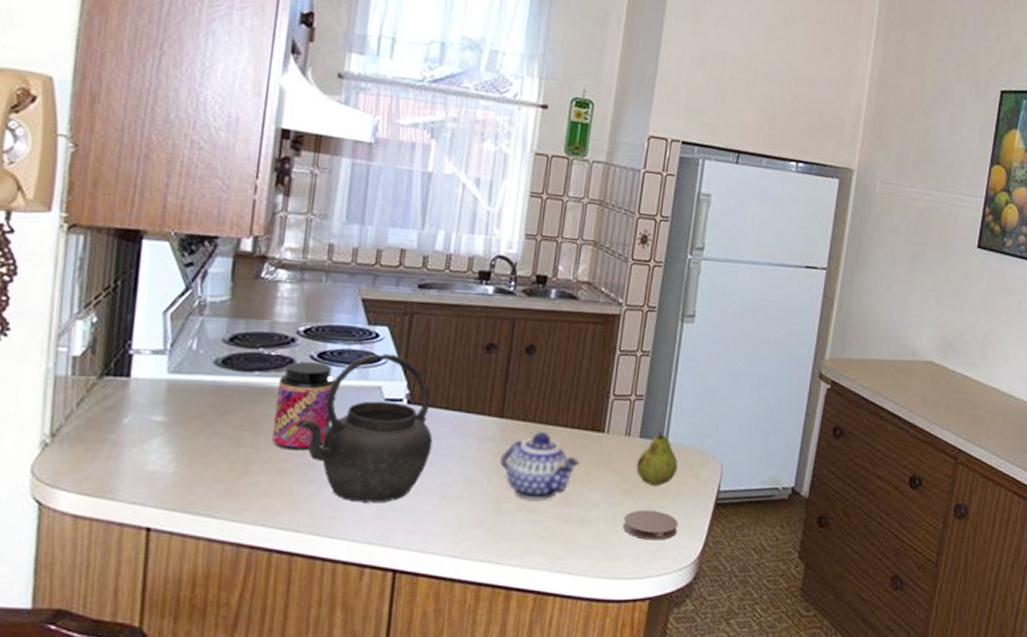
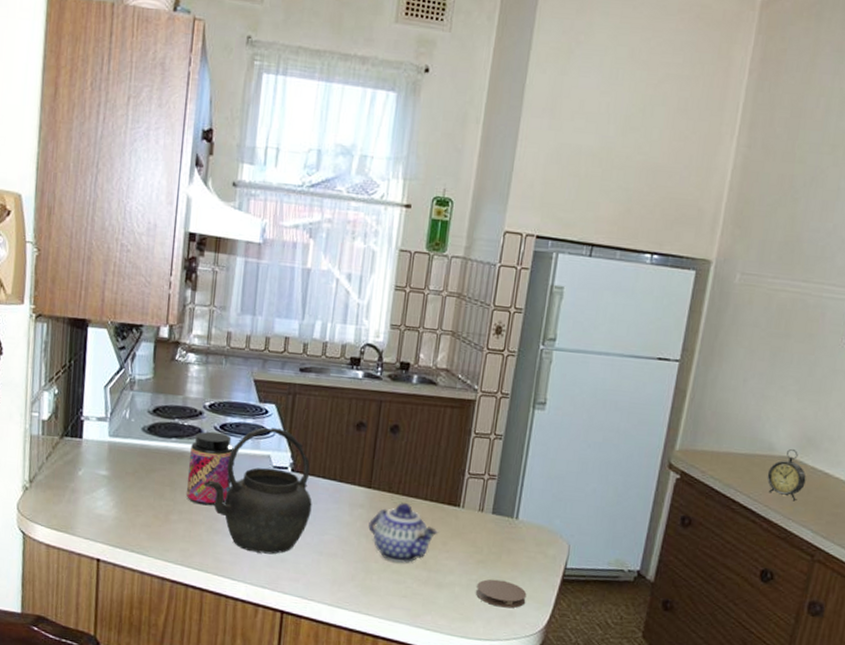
fruit: present [636,430,678,487] -> none [488,508,528,560]
alarm clock: none [912,353,947,405] -> present [767,448,806,501]

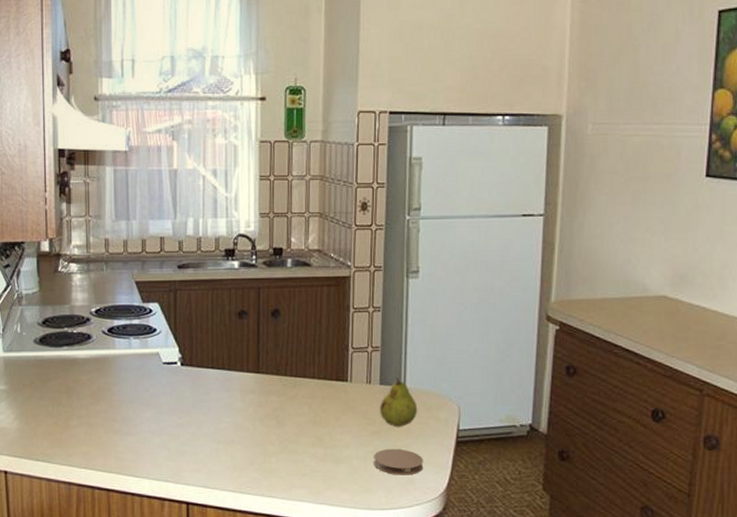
jar: present [187,431,233,506] -> none [82,336,124,408]
kettle: present [203,427,312,554] -> none [98,326,205,448]
teapot: present [368,503,439,564] -> none [261,384,331,443]
fruit: none [488,508,528,560] -> present [380,377,418,428]
alarm clock: present [767,448,806,501] -> none [645,287,684,339]

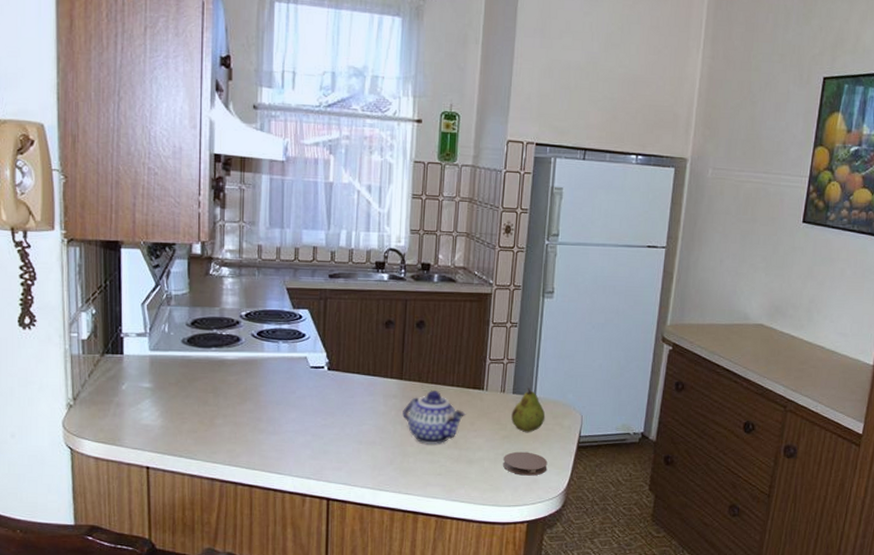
teapot: none [261,384,331,443] -> present [402,390,467,445]

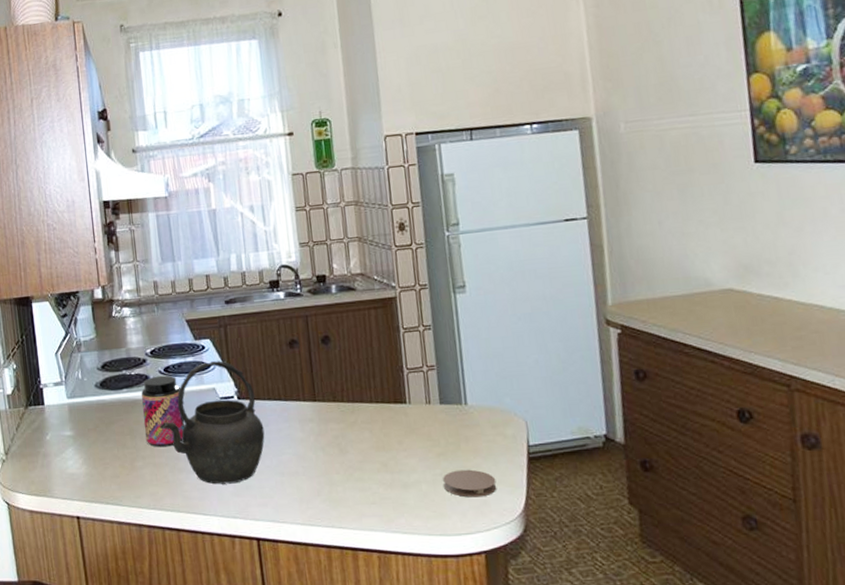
jar: none [230,339,271,408] -> present [141,375,184,448]
kettle: none [245,331,349,448] -> present [159,361,265,484]
teapot: present [402,390,467,445] -> none [322,409,392,471]
fruit: present [511,387,546,433] -> none [442,395,483,448]

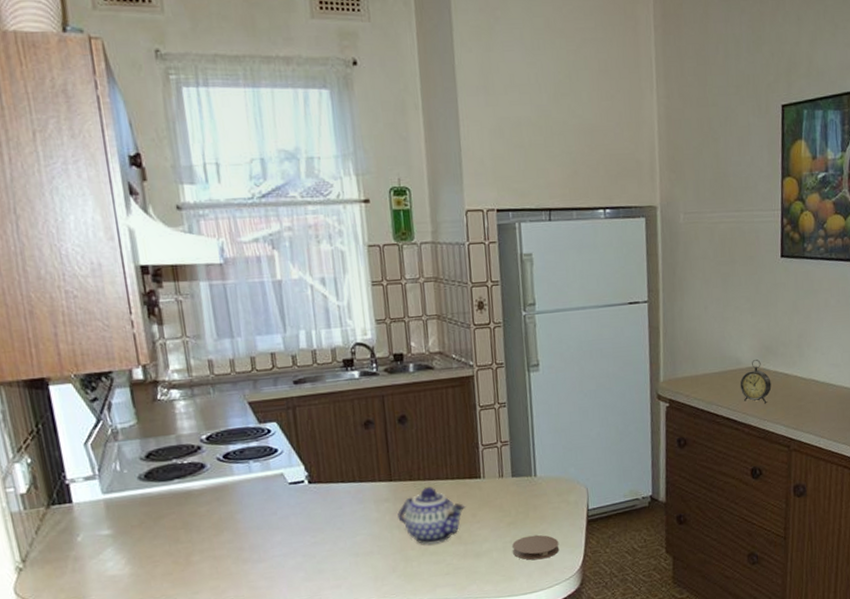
jar: present [141,375,184,448] -> none [196,462,249,539]
kettle: present [159,361,265,484] -> none [219,444,339,572]
teapot: none [322,409,392,471] -> present [397,487,467,546]
alarm clock: none [712,279,757,333] -> present [740,359,772,404]

